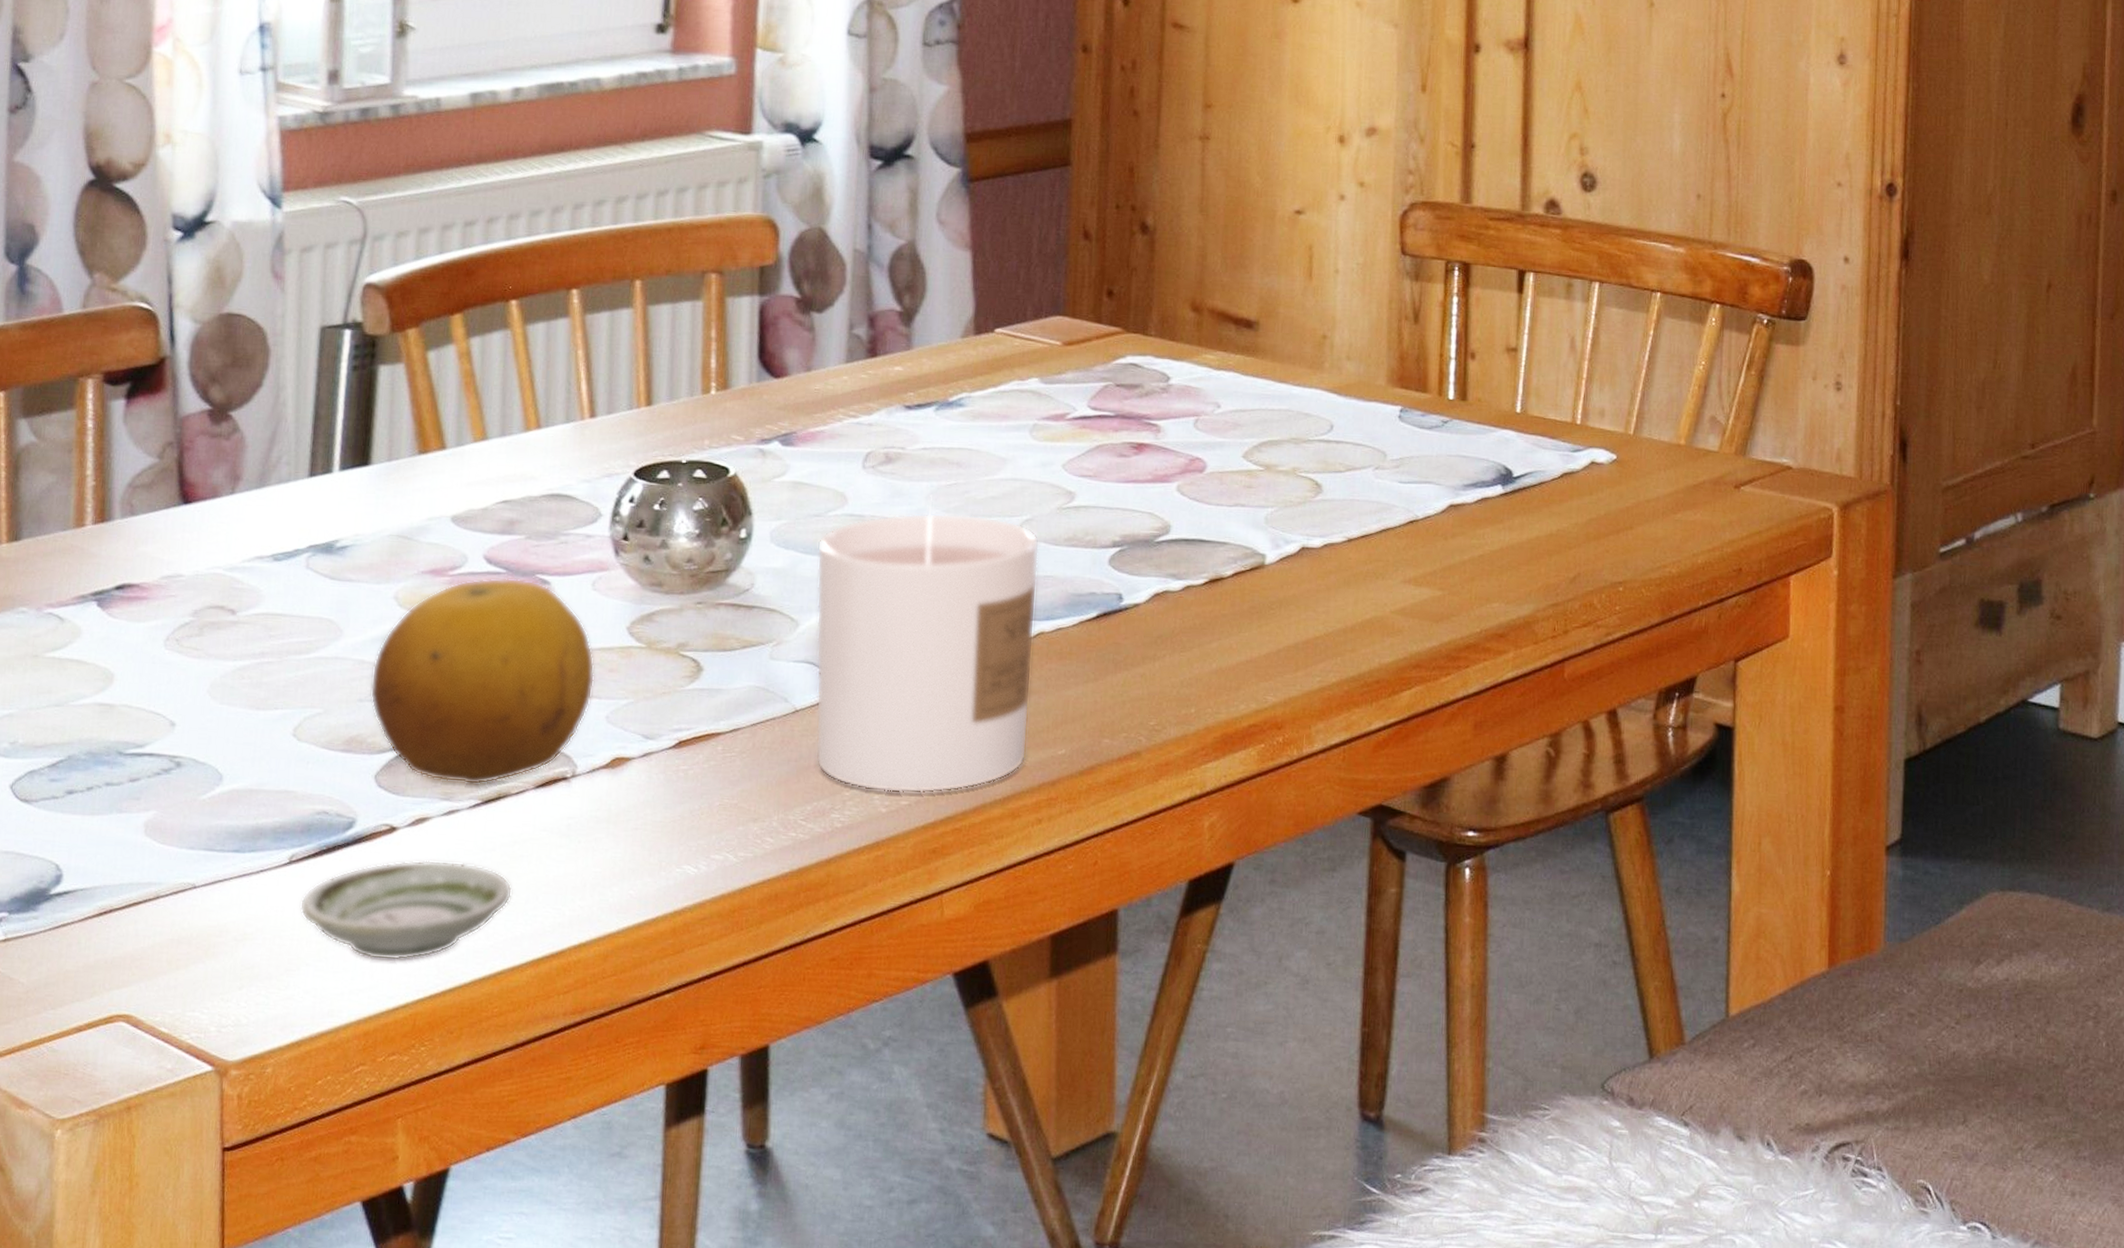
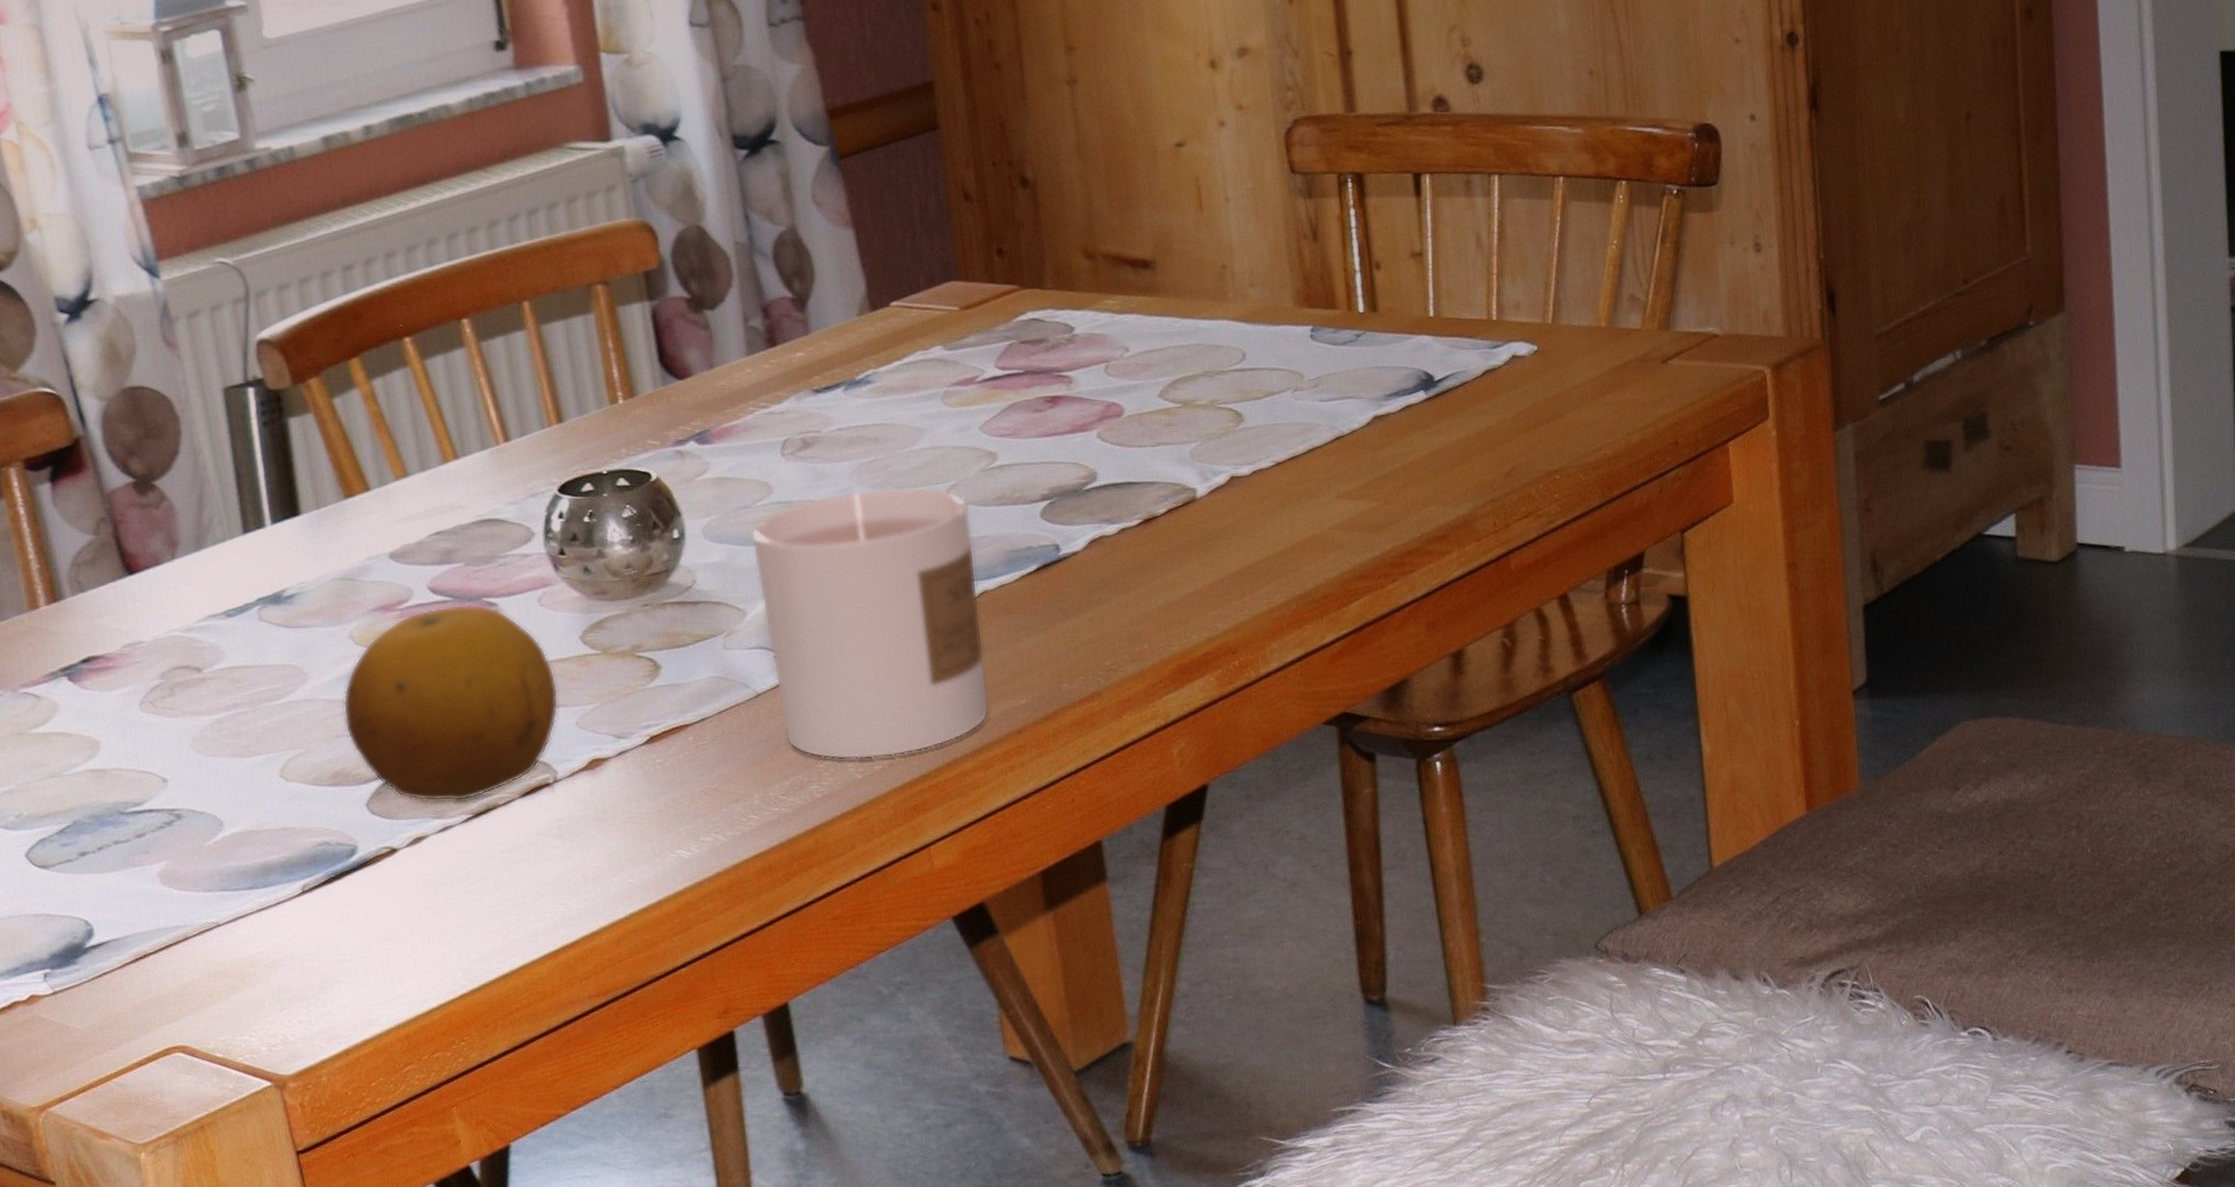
saucer: present [299,859,513,961] -> none [320,872,519,970]

